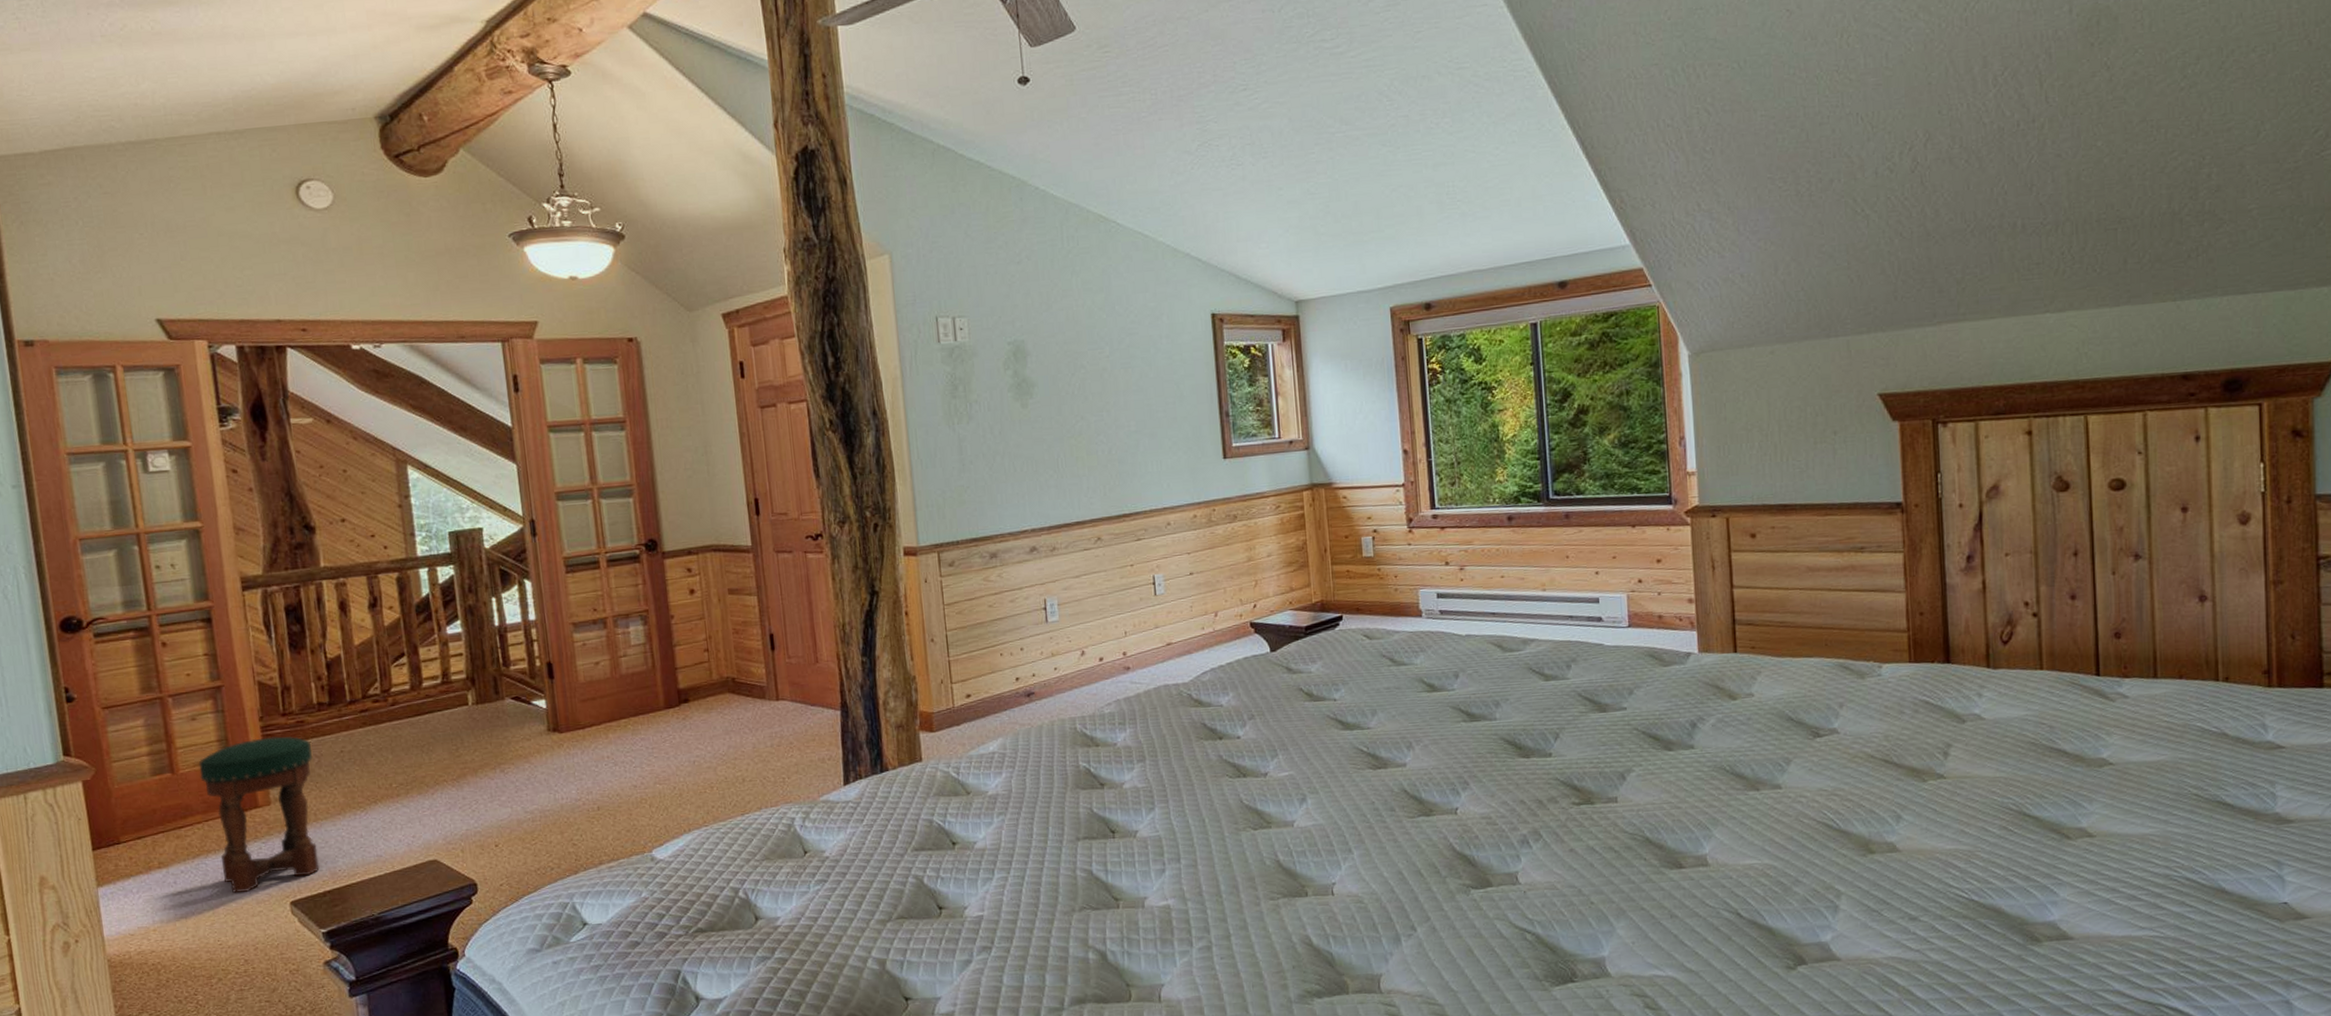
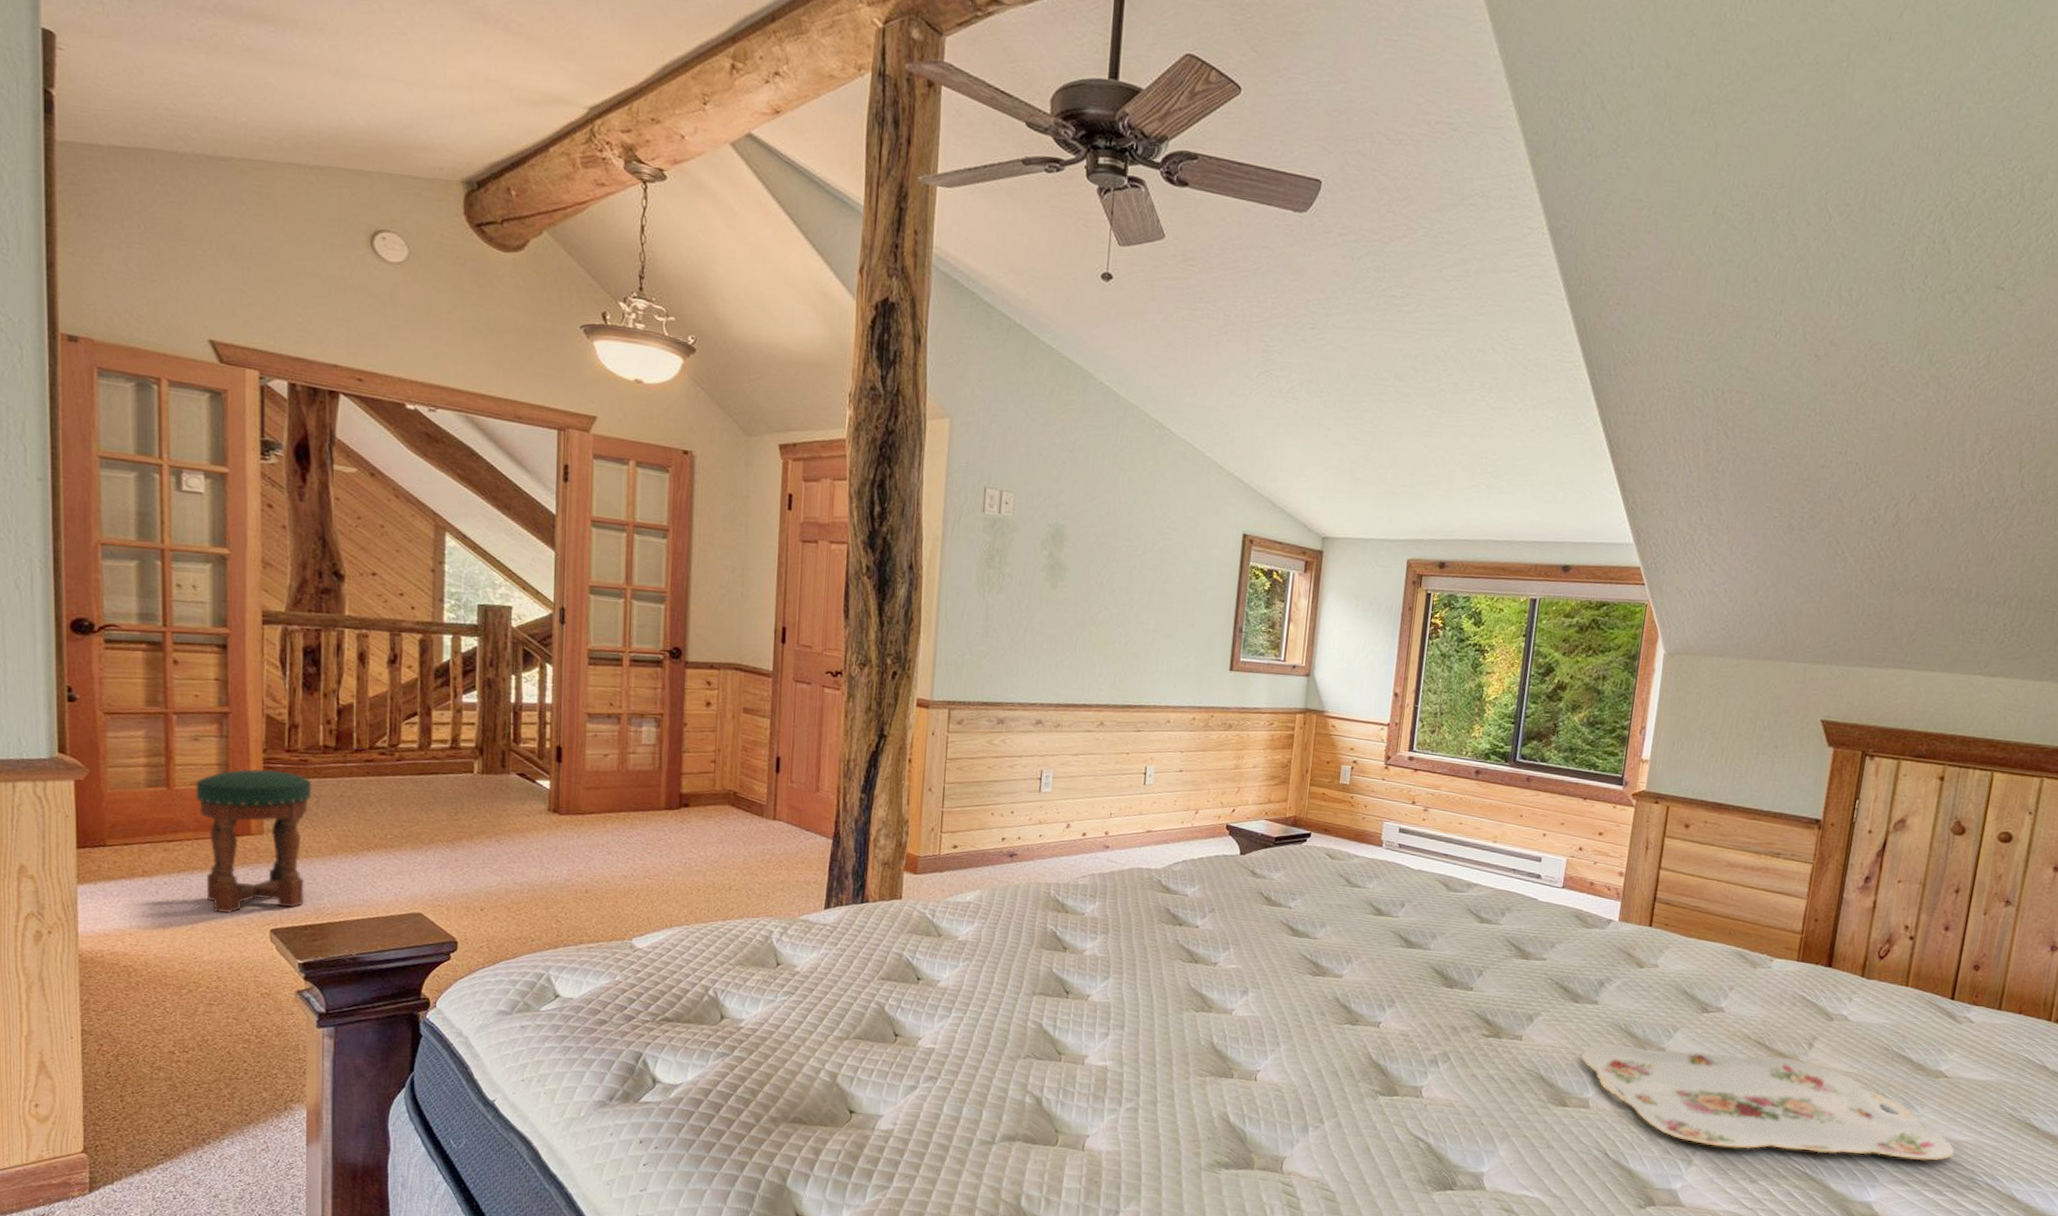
serving tray: none [1687,772,2141,886] -> present [1581,1045,1955,1161]

